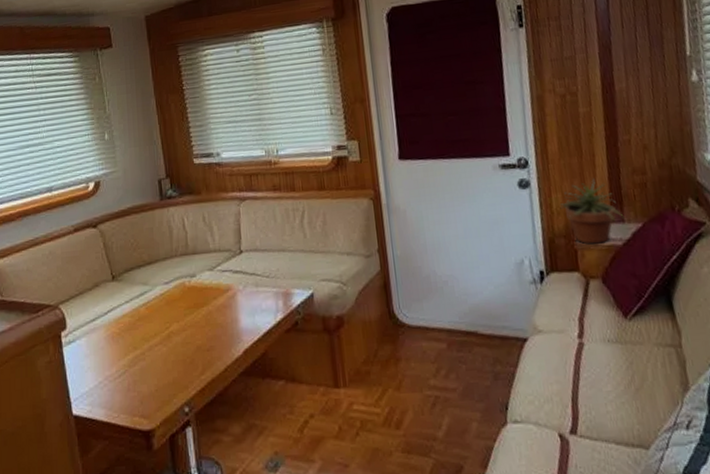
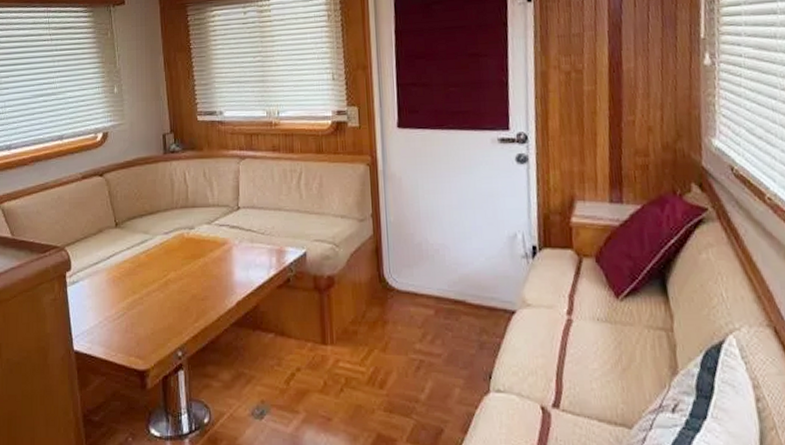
potted plant: present [560,178,625,244] -> none [557,157,623,223]

